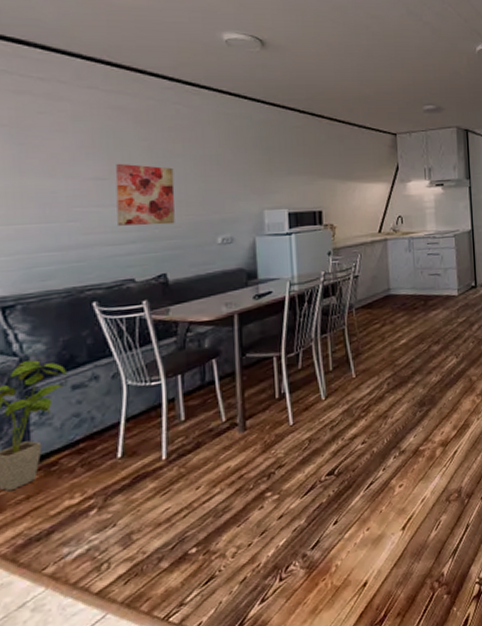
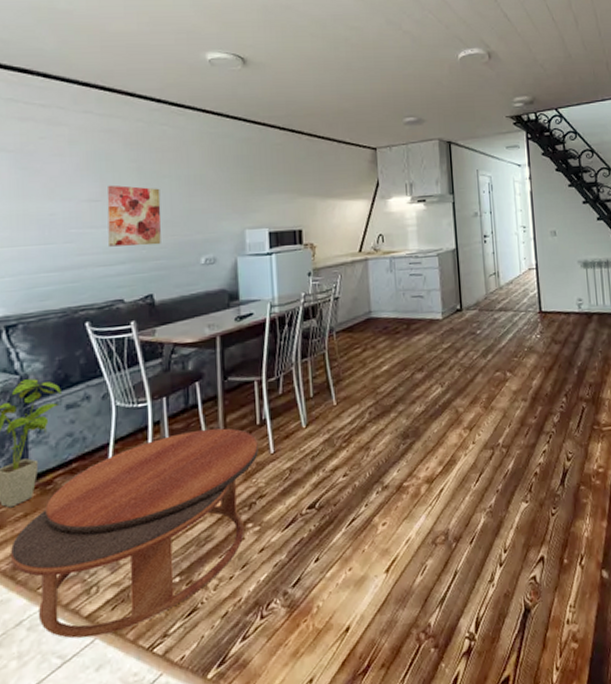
coffee table: none [10,402,279,616] -> present [10,428,260,639]

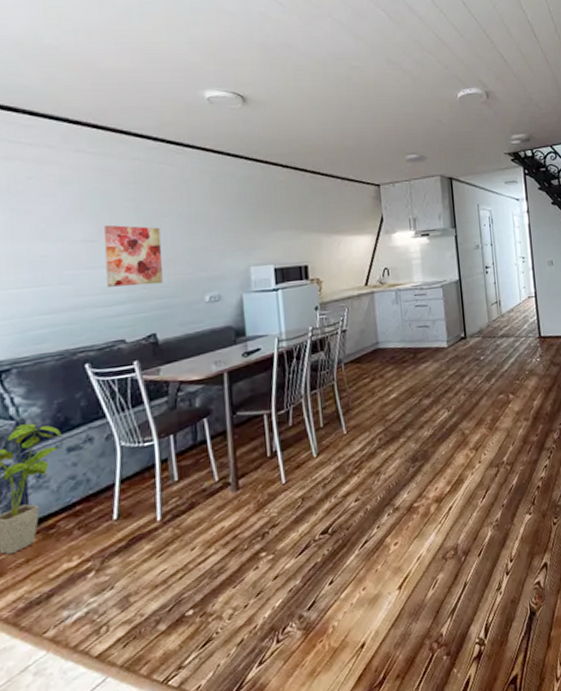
coffee table: present [10,428,260,639] -> none [11,461,271,679]

